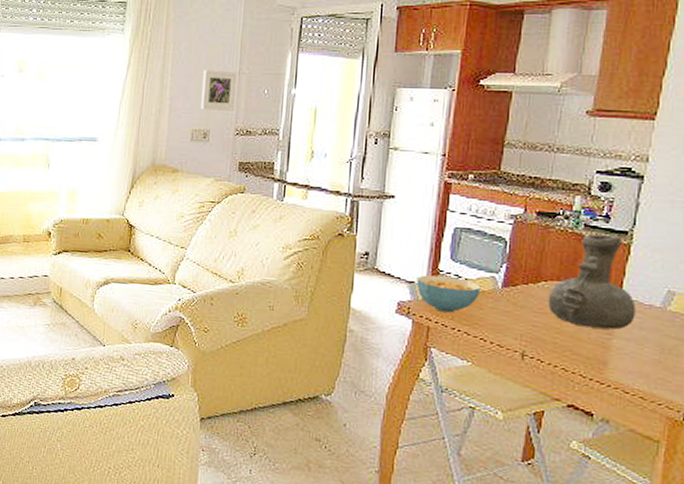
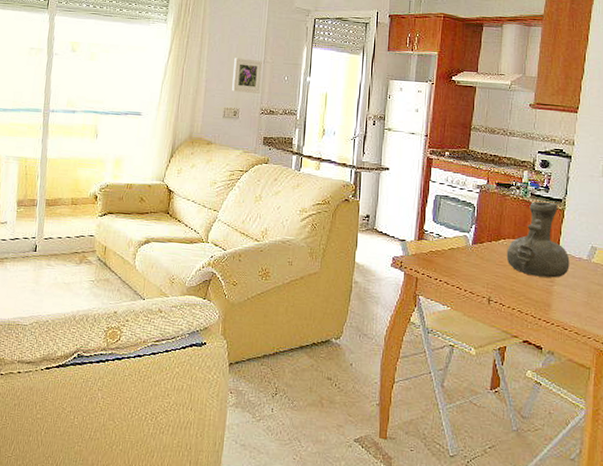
cereal bowl: present [416,275,481,313] -> none [407,234,457,266]

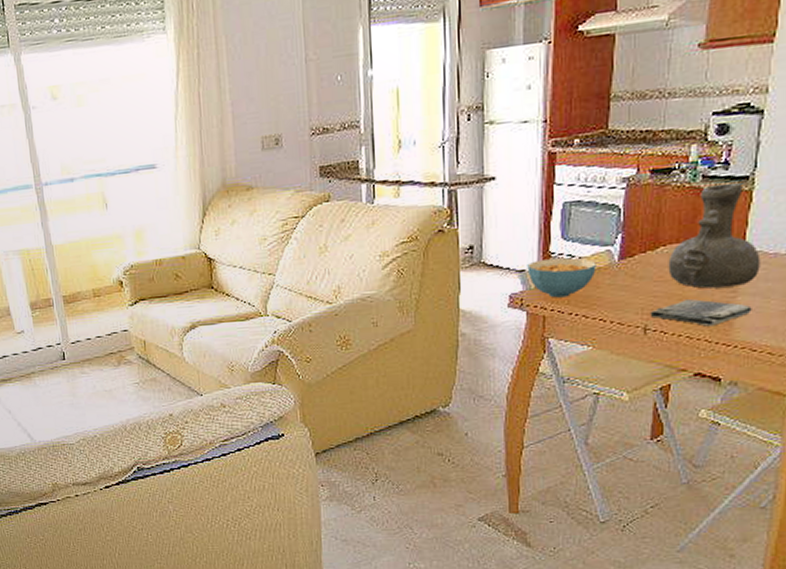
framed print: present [232,57,263,94] -> none [265,59,307,112]
cereal bowl: none [407,234,457,266] -> present [527,258,596,298]
dish towel: none [493,281,564,306] -> present [650,298,752,327]

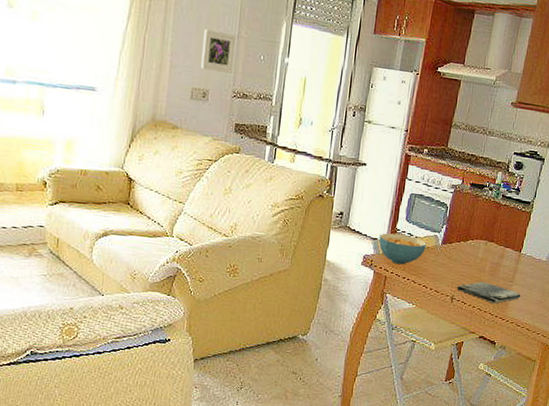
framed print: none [265,59,307,112] -> present [201,29,237,73]
vase: present [668,182,761,289] -> none [472,203,531,278]

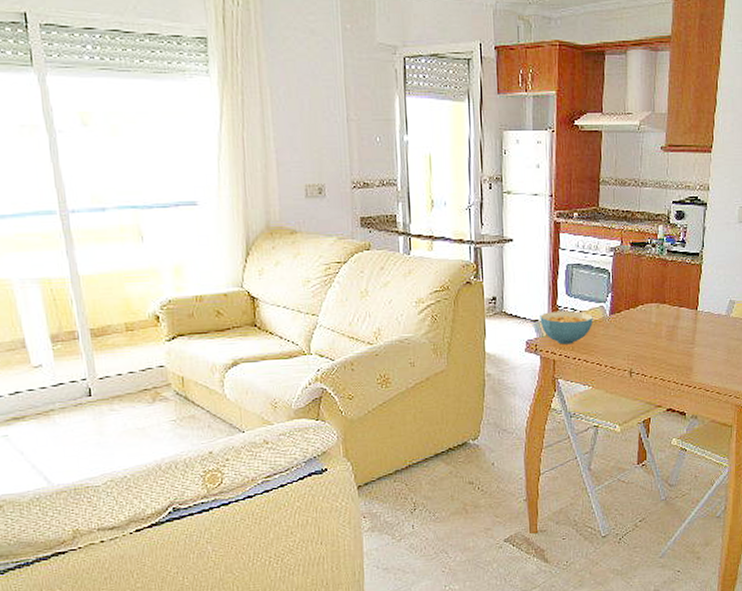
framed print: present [201,29,237,73] -> none [309,117,349,163]
dish towel: present [456,281,521,304] -> none [634,348,705,371]

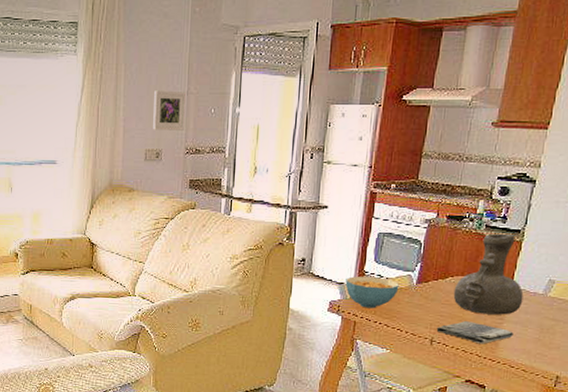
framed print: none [309,117,349,163] -> present [153,90,187,131]
dish towel: none [634,348,705,371] -> present [436,320,514,344]
vase: none [645,257,709,340] -> present [453,233,524,315]

